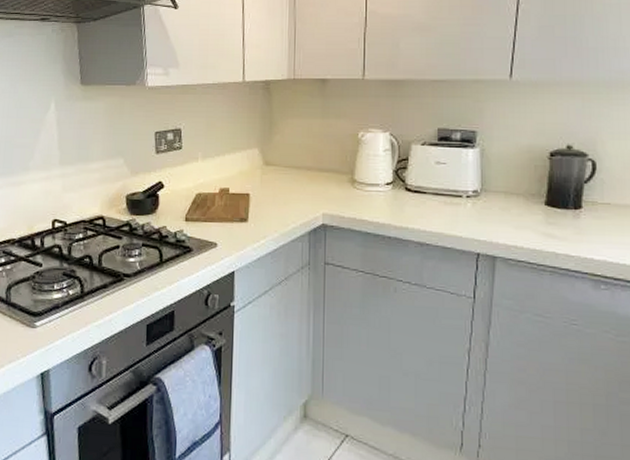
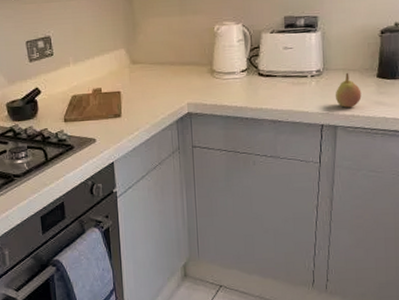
fruit: none [494,196,526,237] -> present [335,72,362,108]

